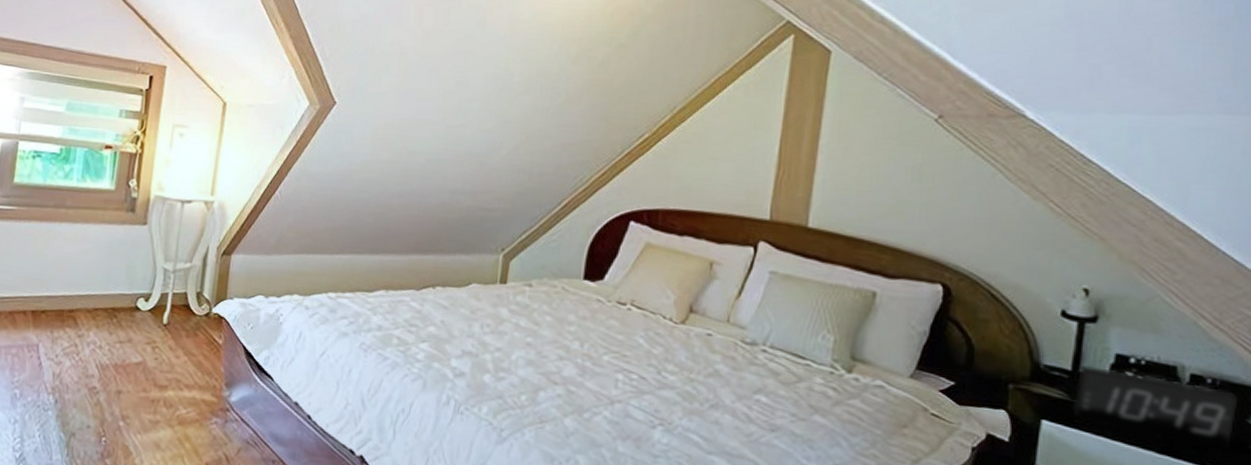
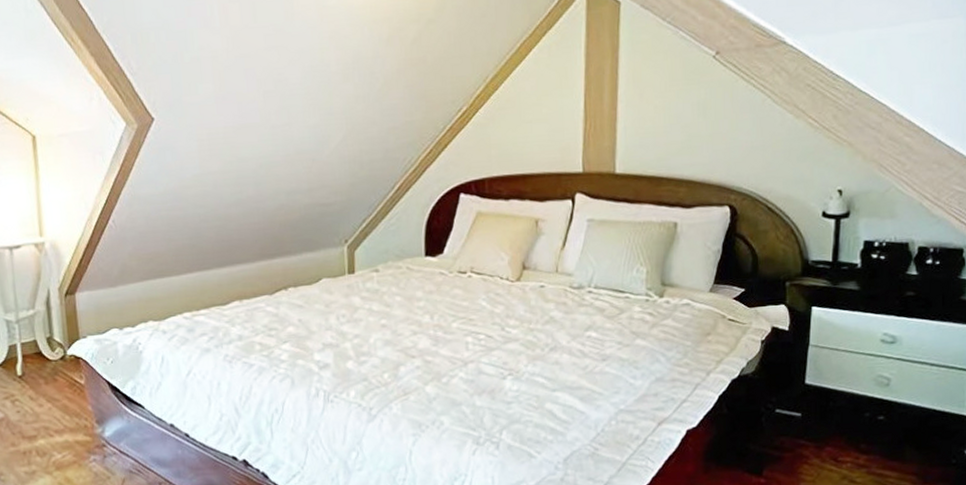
alarm clock: present [1073,364,1239,450] -> none [834,254,953,304]

